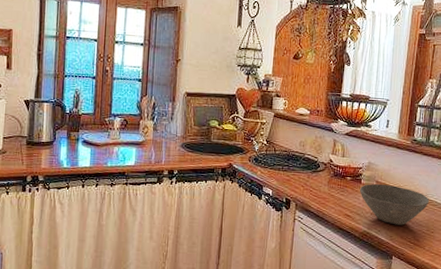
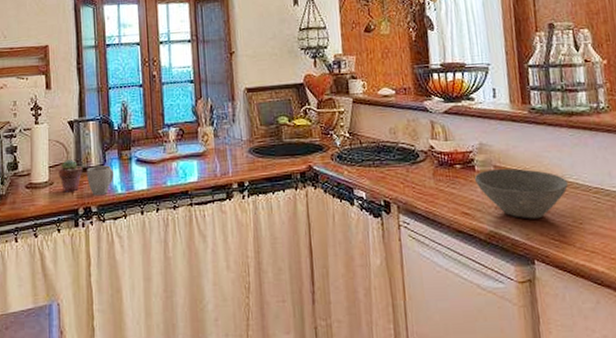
potted succulent: none [11,133,34,162] -> present [58,159,83,193]
mug: none [37,142,61,168] -> present [87,165,114,196]

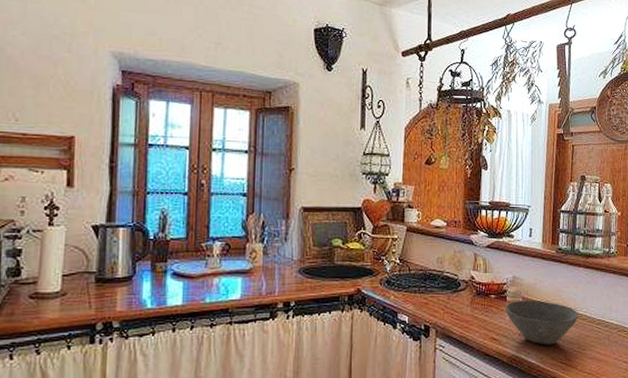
potted succulent: present [58,159,83,193] -> none [74,268,106,305]
mug: present [87,165,114,196] -> none [110,277,144,310]

